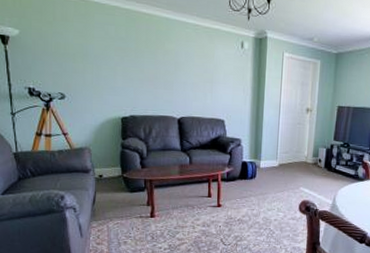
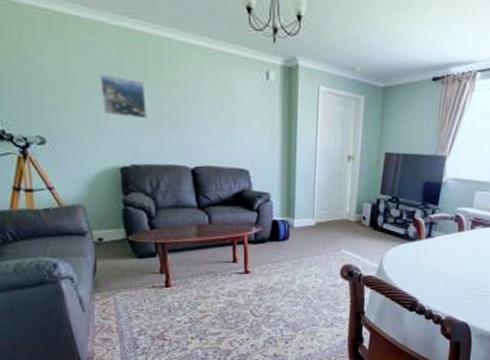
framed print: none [111,45,146,79] -> present [99,74,147,118]

